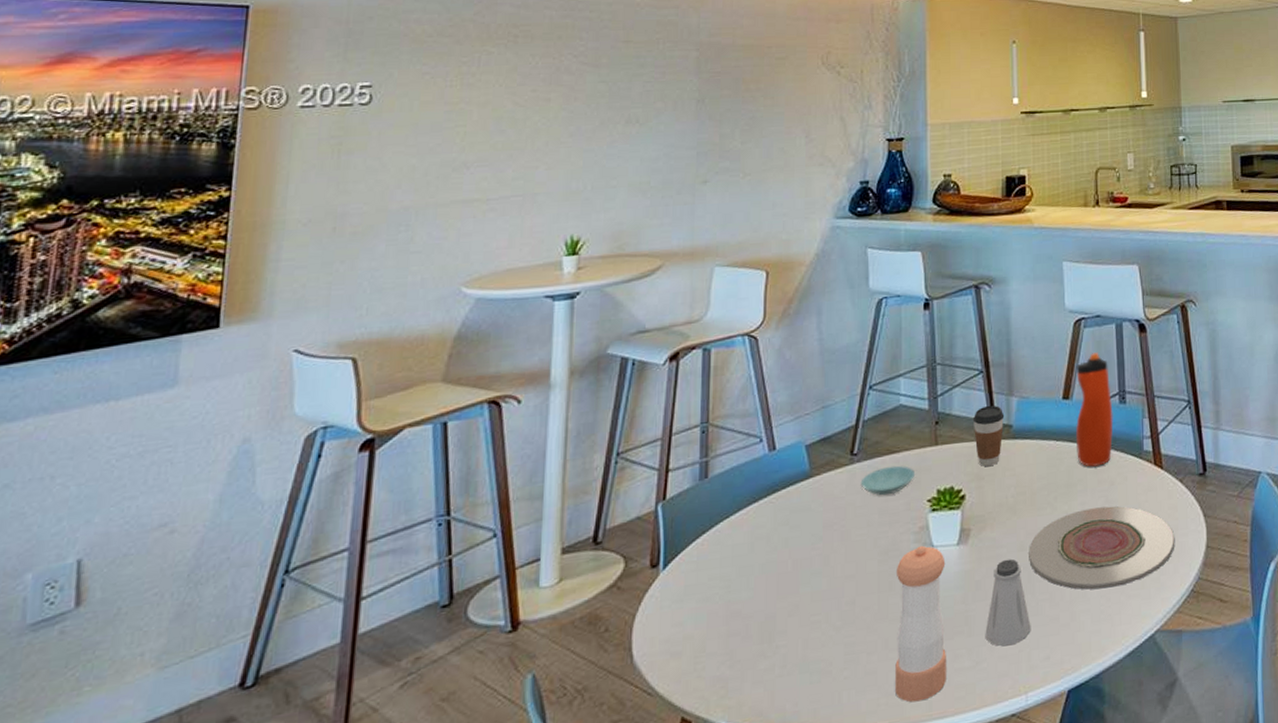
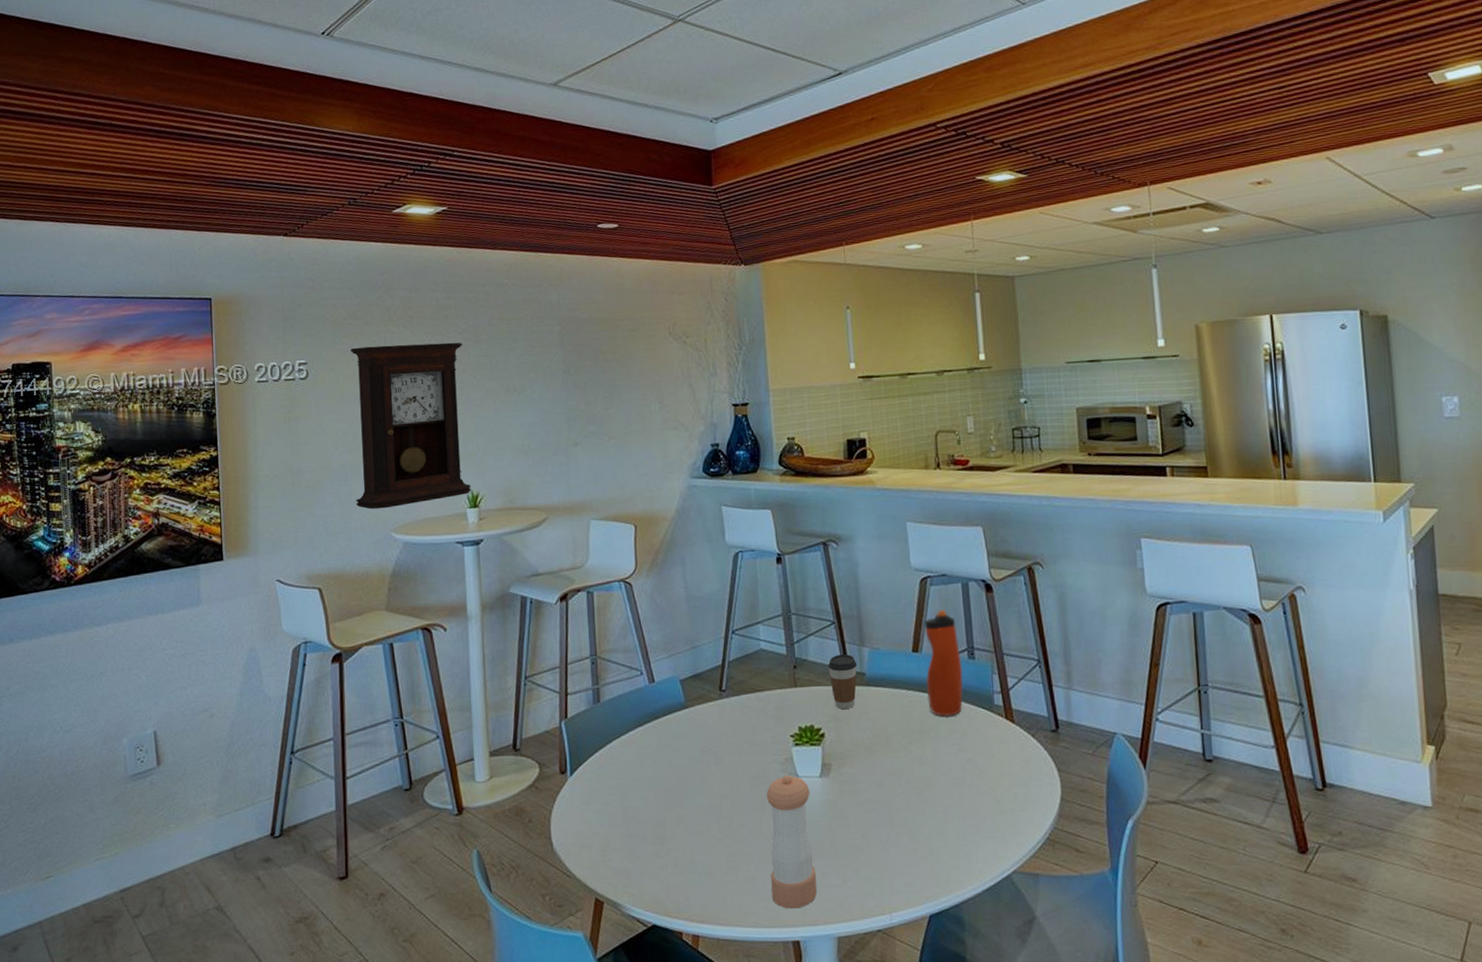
pendulum clock: none [417,66,577,260] -> present [350,342,471,510]
saucer: present [860,465,916,496] -> none [730,703,779,729]
saltshaker: present [985,558,1031,647] -> none [849,793,892,870]
plate: present [1029,506,1175,590] -> none [886,754,1029,829]

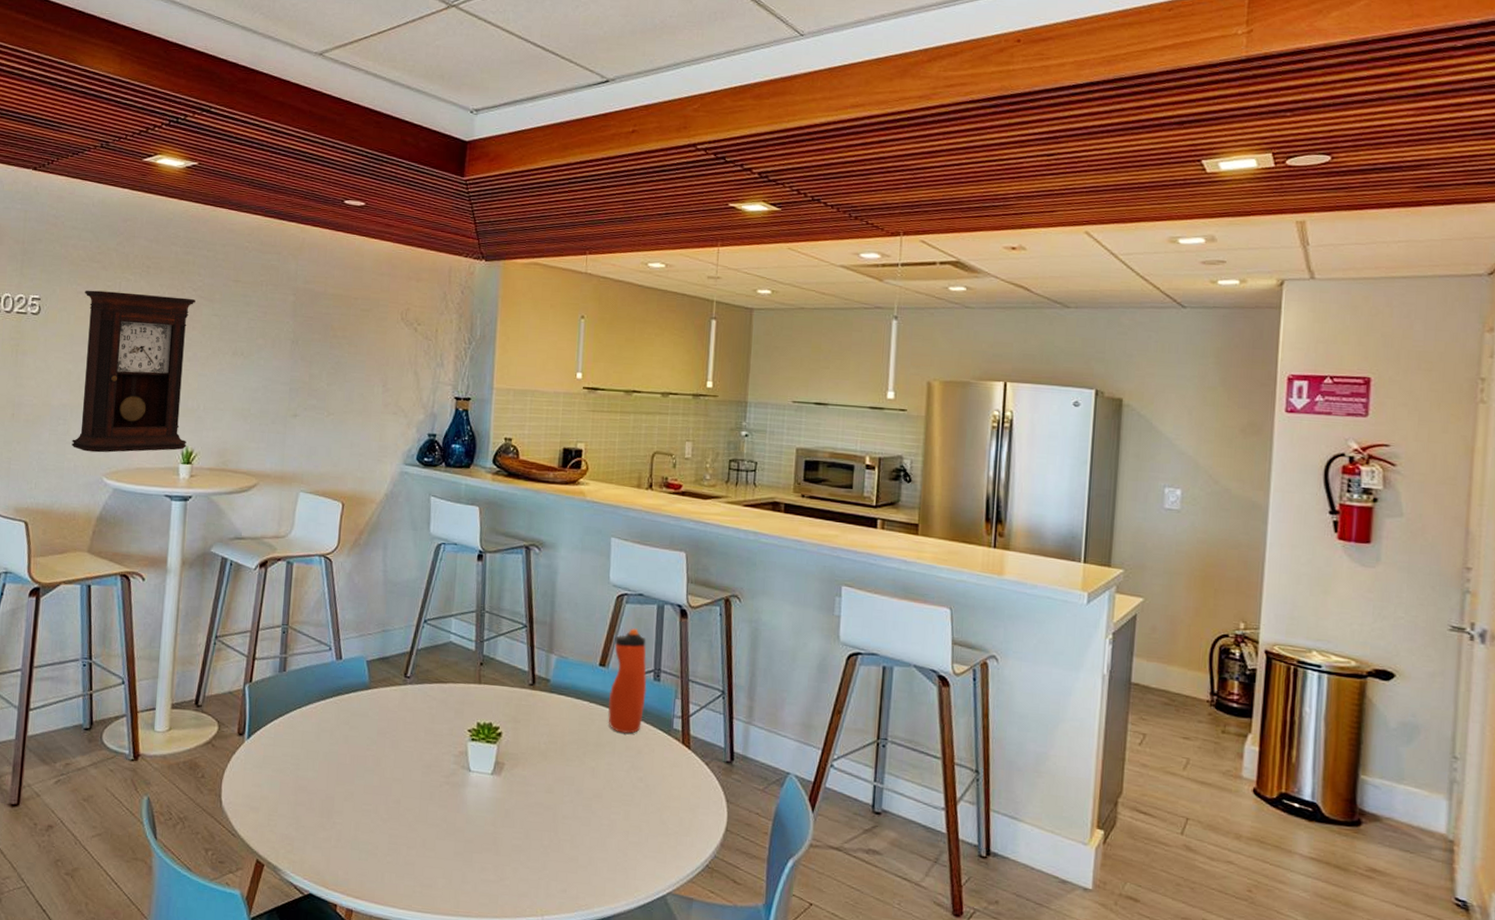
pepper shaker: present [766,775,817,909] -> none [429,767,480,898]
coffee cup: present [827,654,858,710] -> none [514,657,544,713]

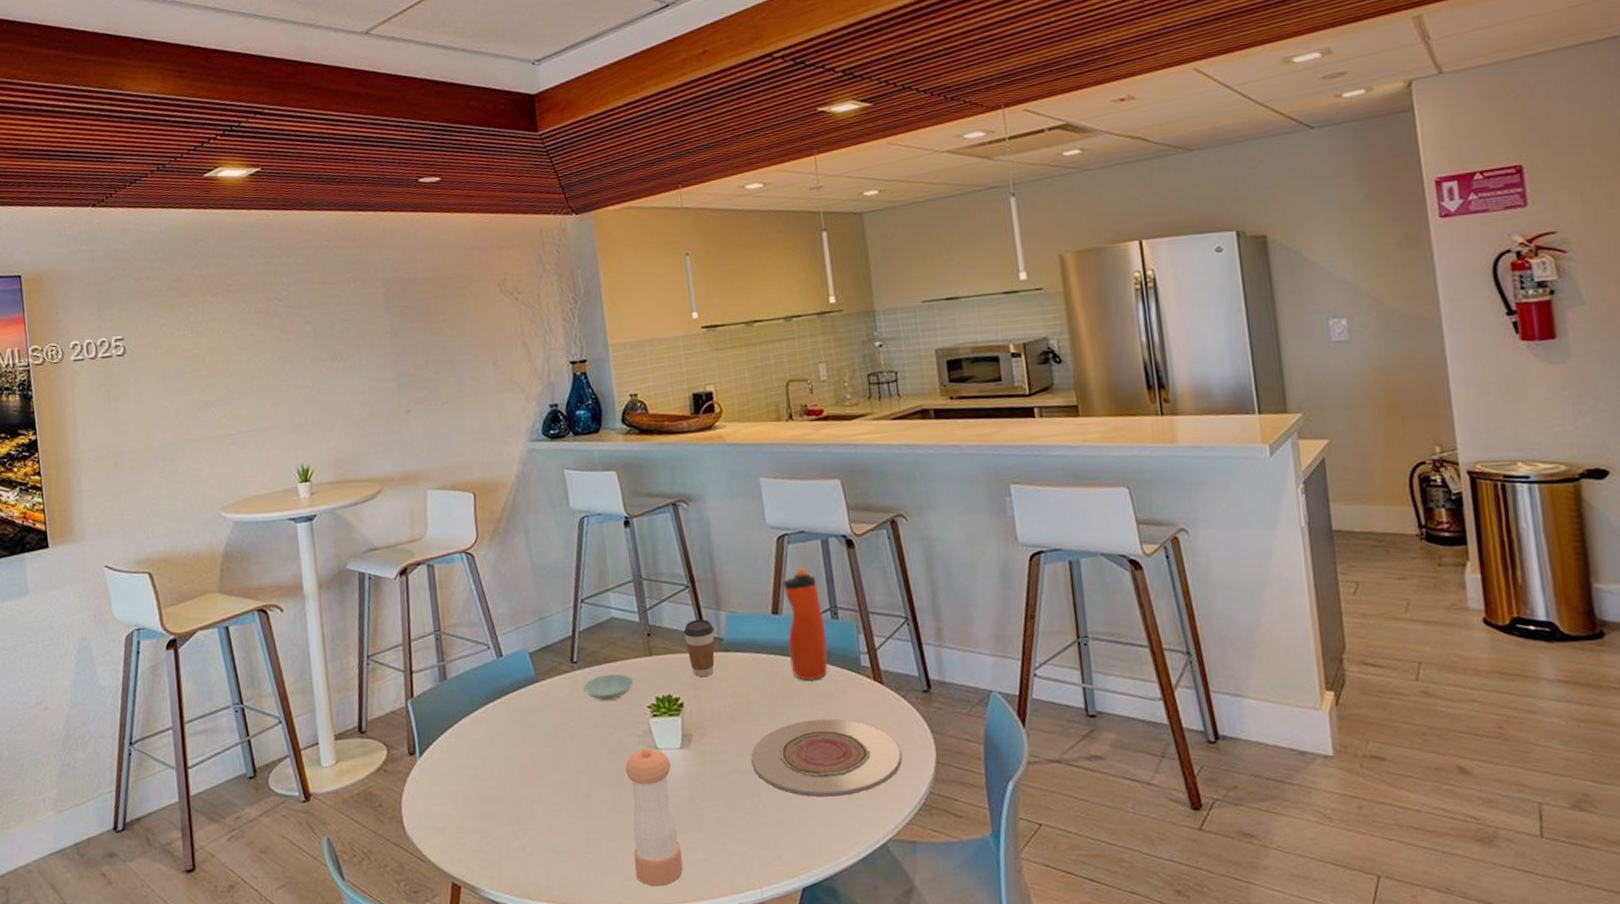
pendulum clock: present [72,290,195,453] -> none [168,309,301,489]
saucer: none [411,693,460,718] -> present [583,673,634,701]
pepper shaker: none [429,767,480,898] -> present [625,747,683,887]
coffee cup: none [514,657,544,713] -> present [683,619,715,678]
plate: none [555,769,696,845] -> present [751,718,902,797]

